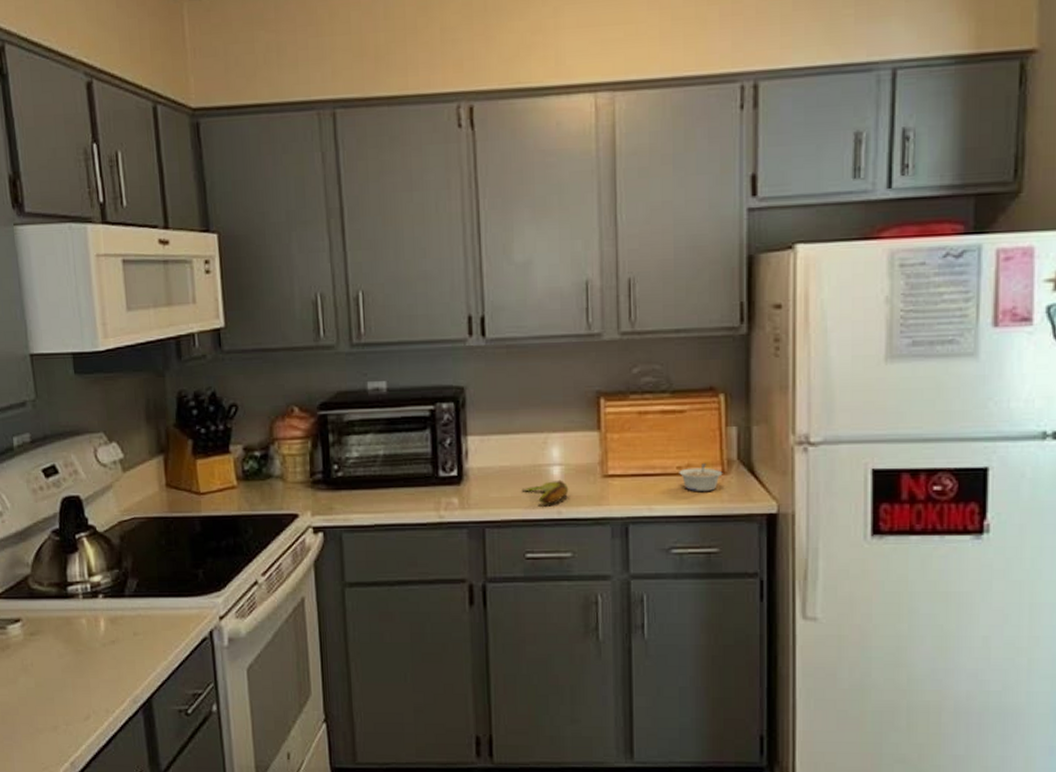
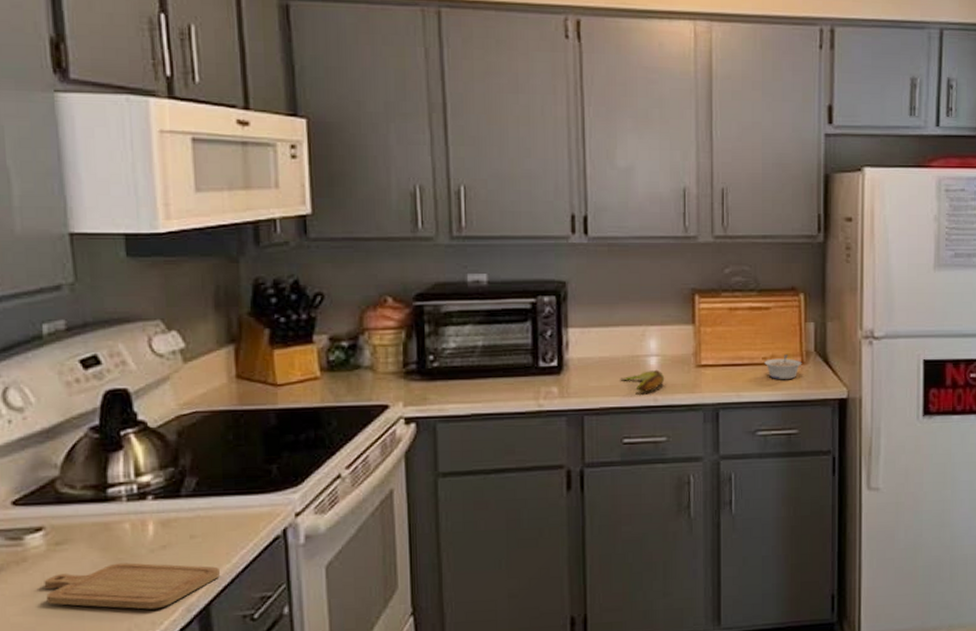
chopping board: none [23,654,159,698] -> present [44,562,220,610]

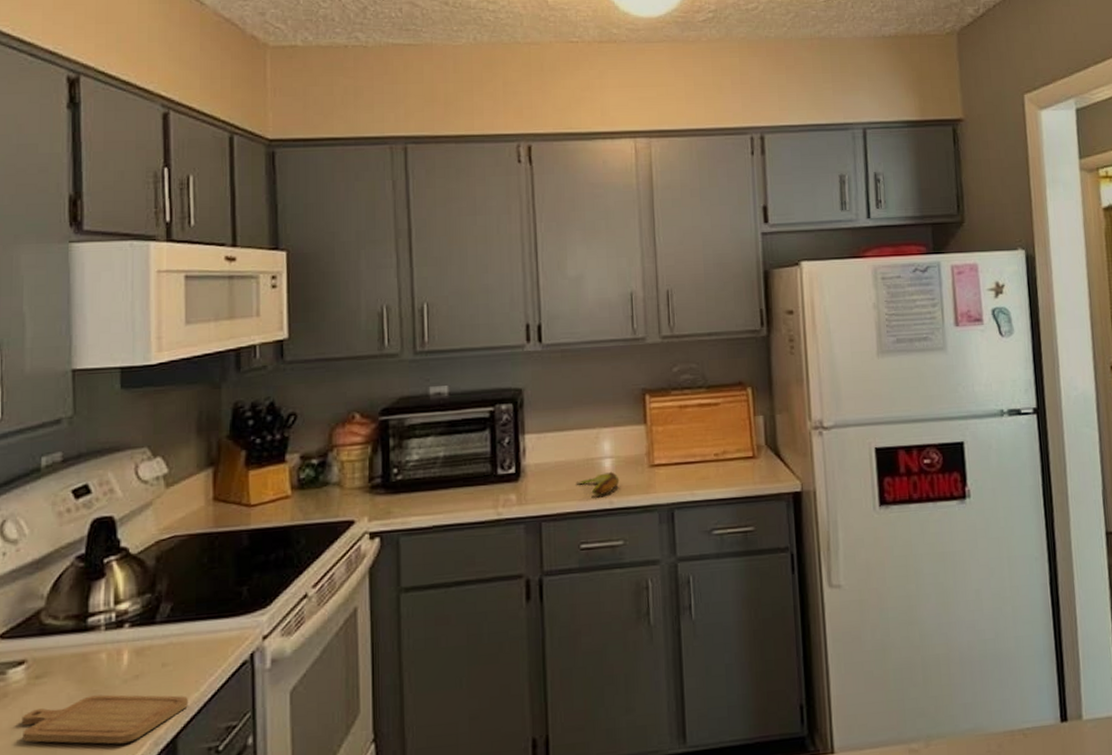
legume: present [764,355,802,379] -> none [716,450,754,475]

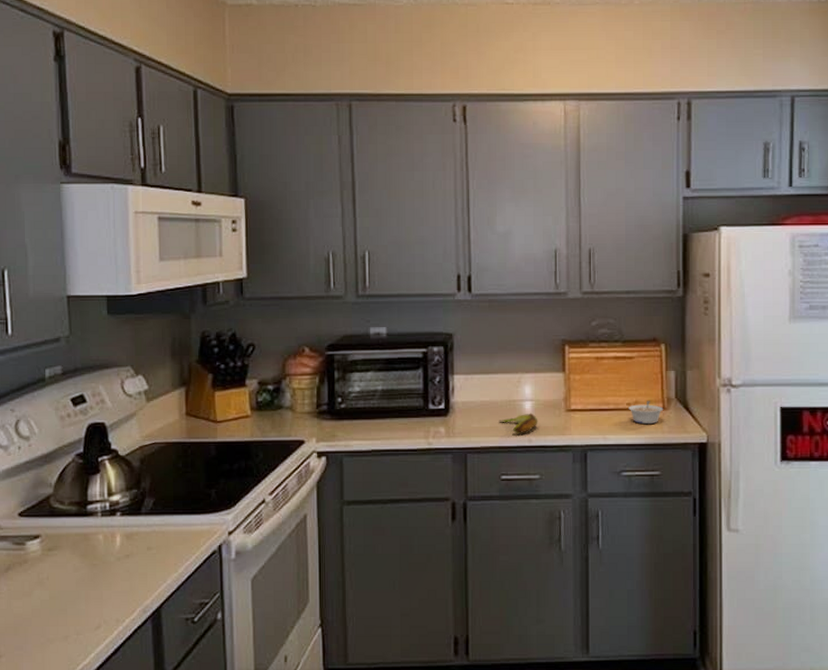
chopping board: present [21,694,188,745] -> none [39,568,169,608]
legume: none [716,450,754,475] -> present [628,401,664,424]

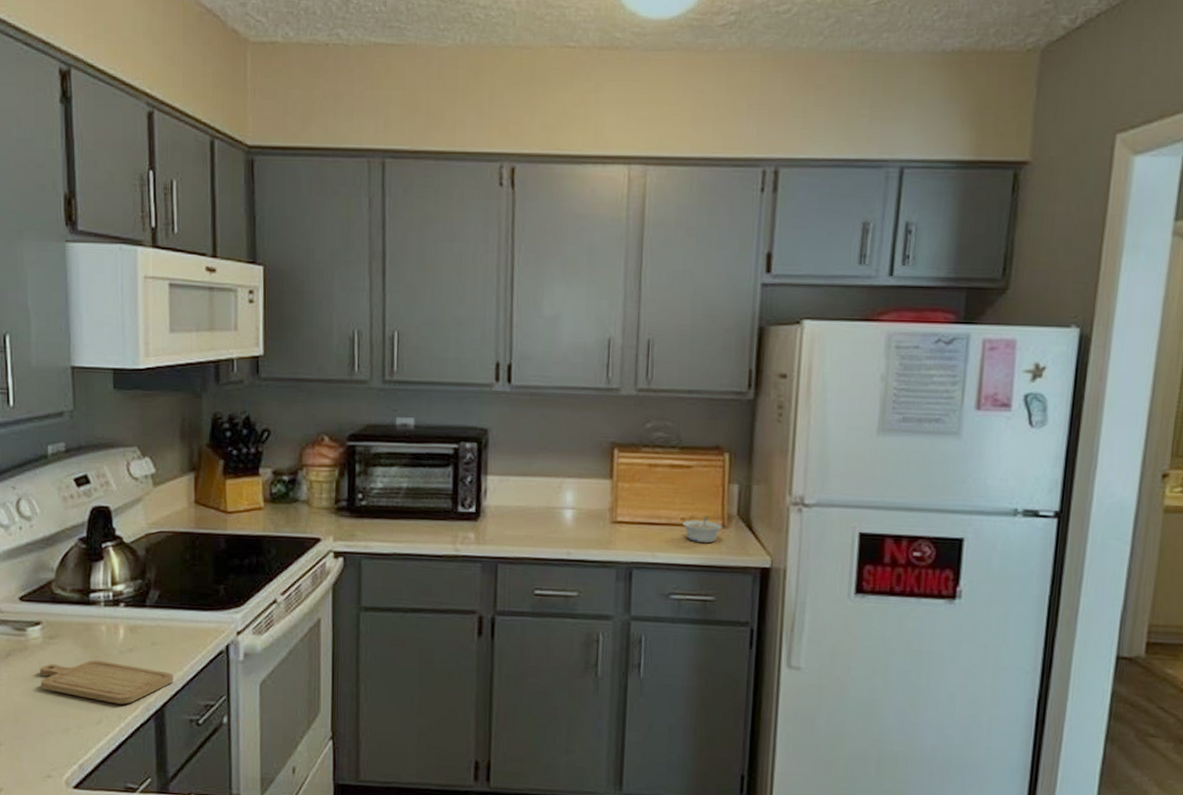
chopping board: none [39,568,169,608] -> present [39,660,173,705]
banana: present [500,413,538,433] -> none [536,522,579,545]

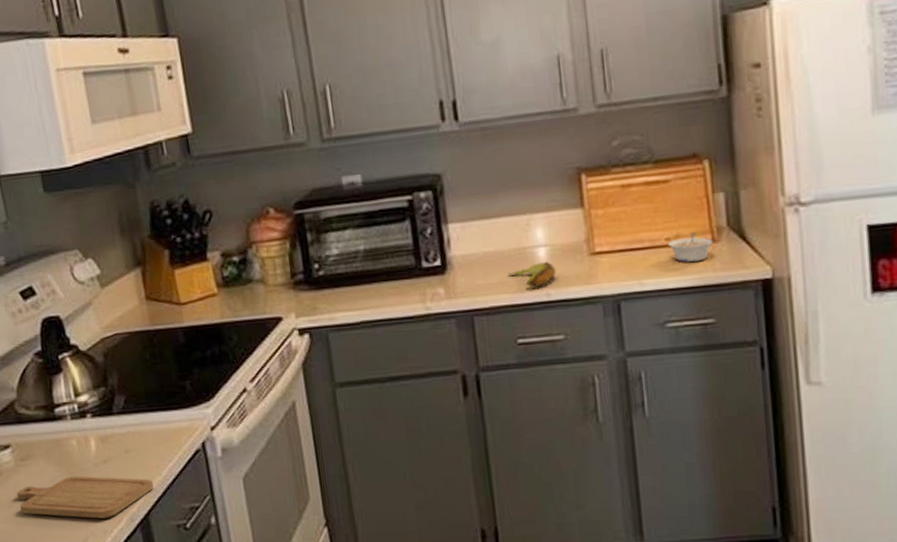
banana: none [536,522,579,545] -> present [509,261,557,287]

